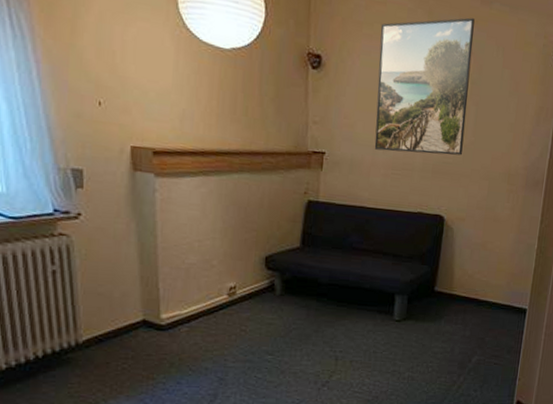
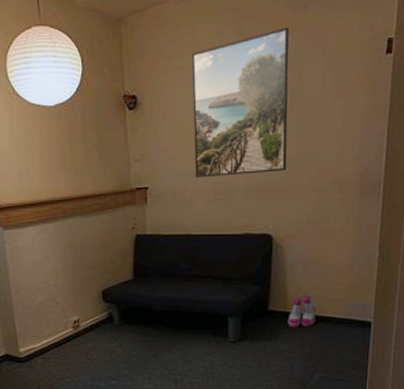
boots: none [452,279,479,310] -> present [287,295,316,327]

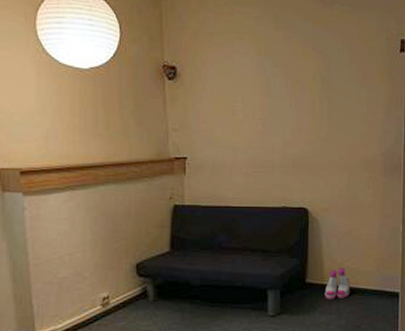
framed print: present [191,27,289,178] -> none [230,19,320,151]

